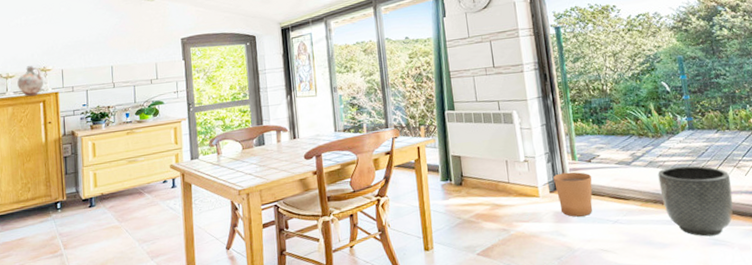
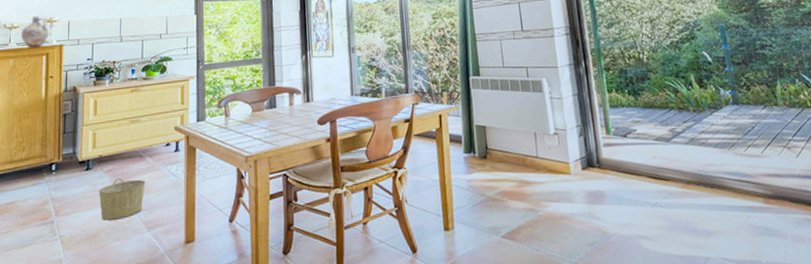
basket: none [103,213,146,252] -> present [98,178,145,221]
planter: present [553,172,593,217] -> none [586,147,630,198]
planter: present [657,165,734,237] -> none [700,144,785,225]

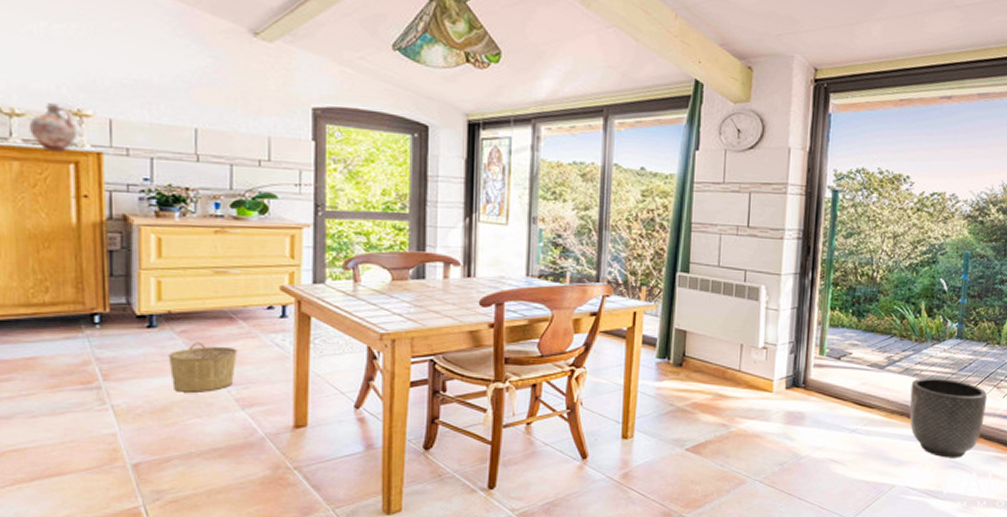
planter: none [700,144,785,225] -> present [909,377,988,458]

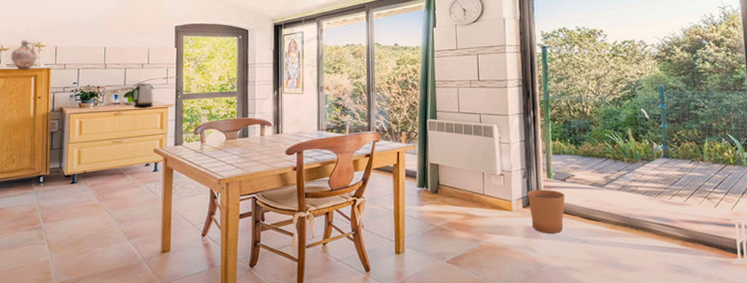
basket: present [168,342,238,392] -> none [83,192,126,229]
kettle: none [241,188,278,227] -> present [130,82,153,109]
planter: none [793,368,838,420] -> present [527,189,566,233]
planter: present [909,377,988,458] -> none [629,192,701,263]

